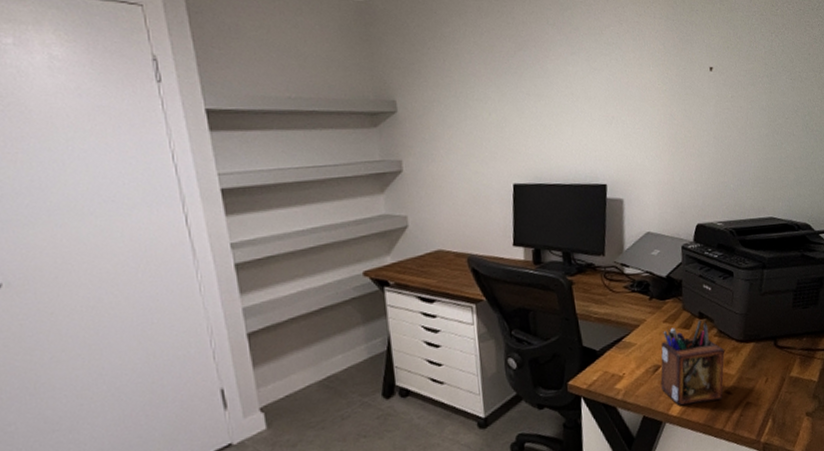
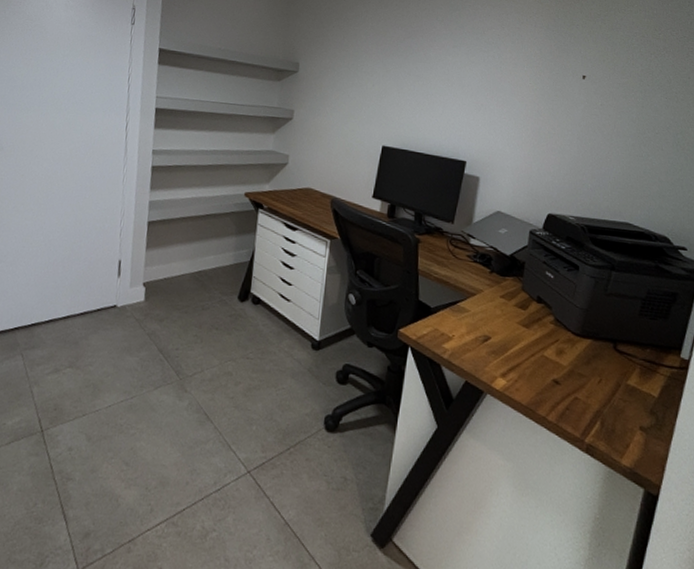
desk organizer: present [660,320,725,405] -> none [488,303,558,386]

